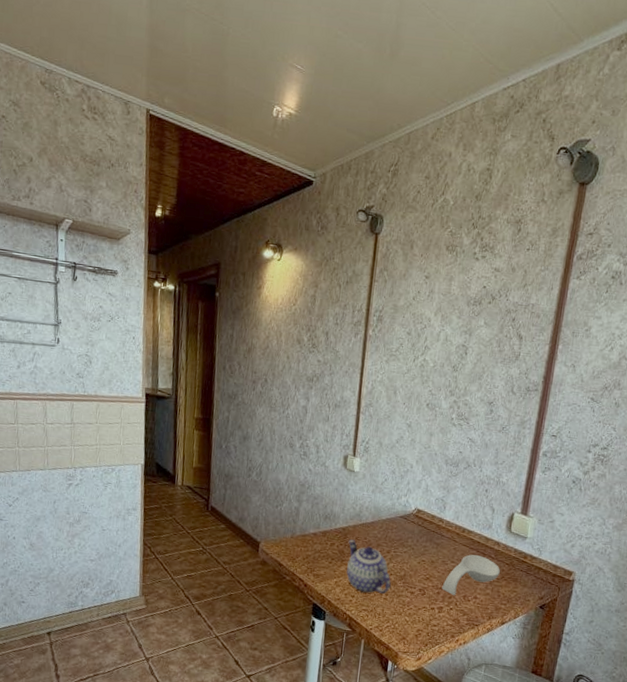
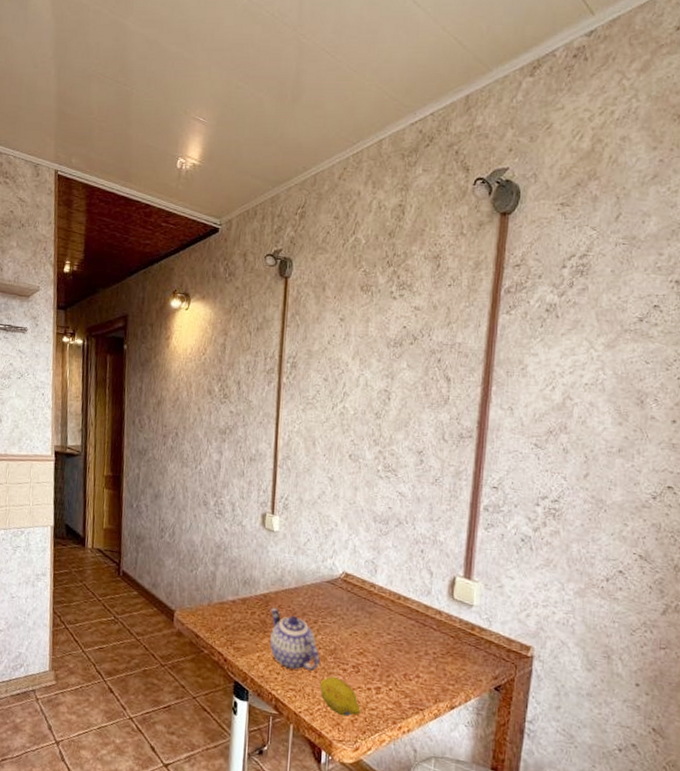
fruit: none [389,599,424,632] -> present [319,677,361,717]
spoon rest: present [441,554,500,596] -> none [378,625,444,674]

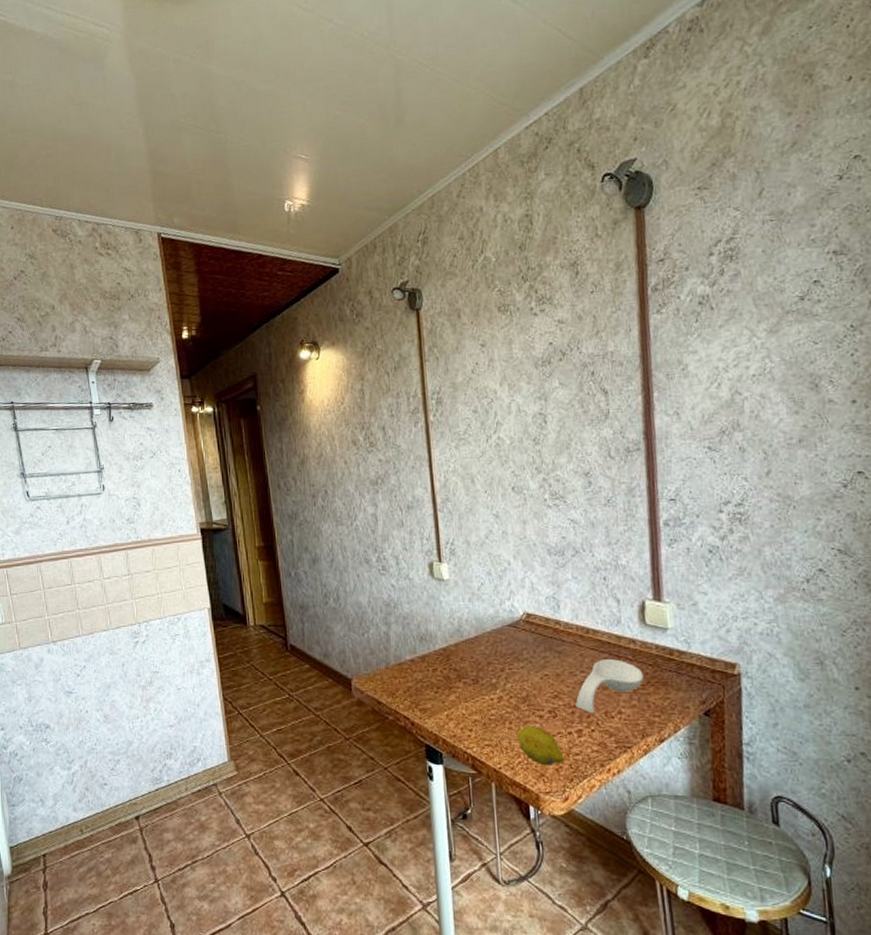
teapot: present [270,607,320,672] -> none [452,661,513,724]
spoon rest: none [378,625,444,674] -> present [575,659,644,714]

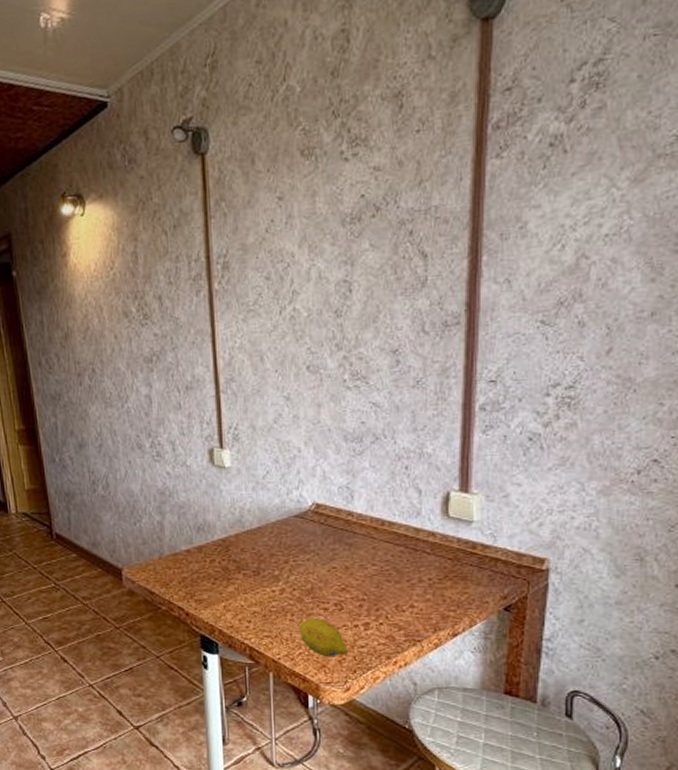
spoon rest: present [575,659,644,714] -> none [364,552,441,608]

